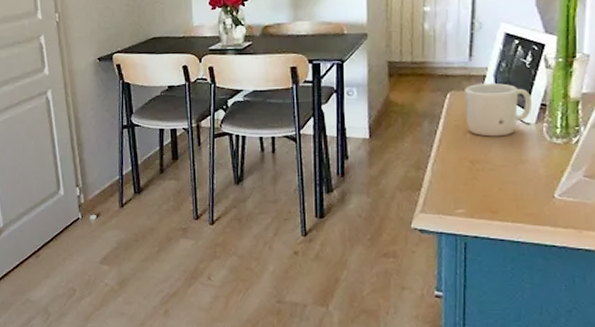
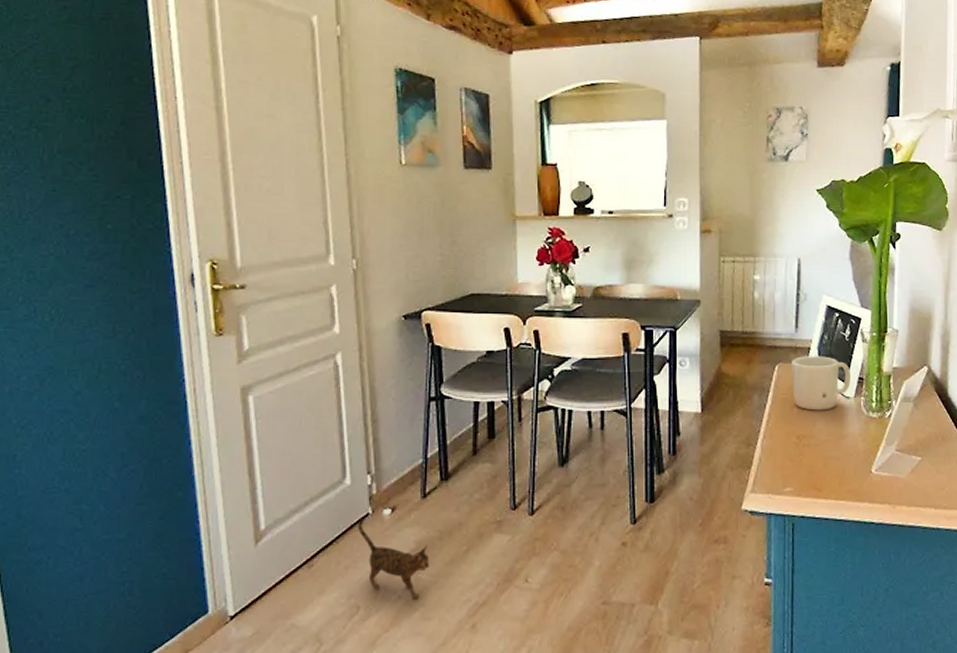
cat: none [70,222,129,287] -> present [357,519,430,599]

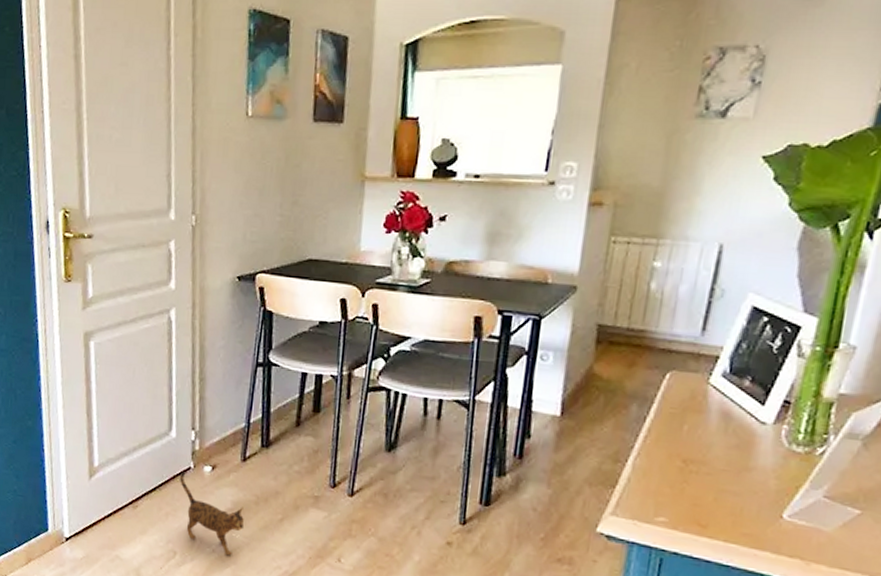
mug: present [792,356,851,411] -> none [684,365,773,435]

